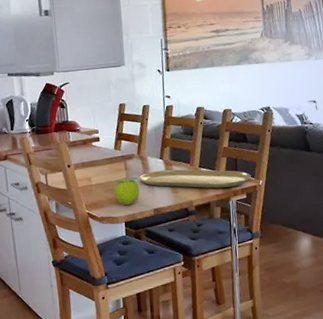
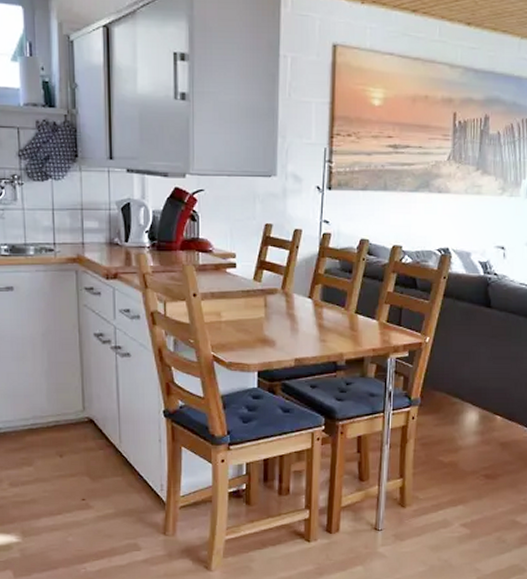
fruit: present [113,177,140,206] -> none [248,317,280,351]
placemat: present [140,169,251,189] -> none [281,312,417,341]

